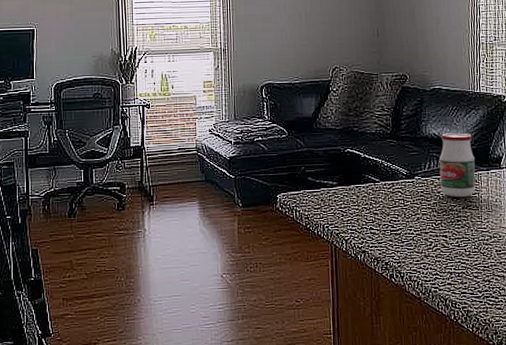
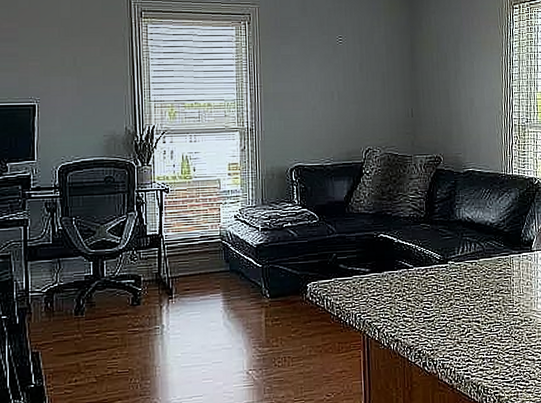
jar: present [439,133,476,198] -> none [472,216,508,282]

